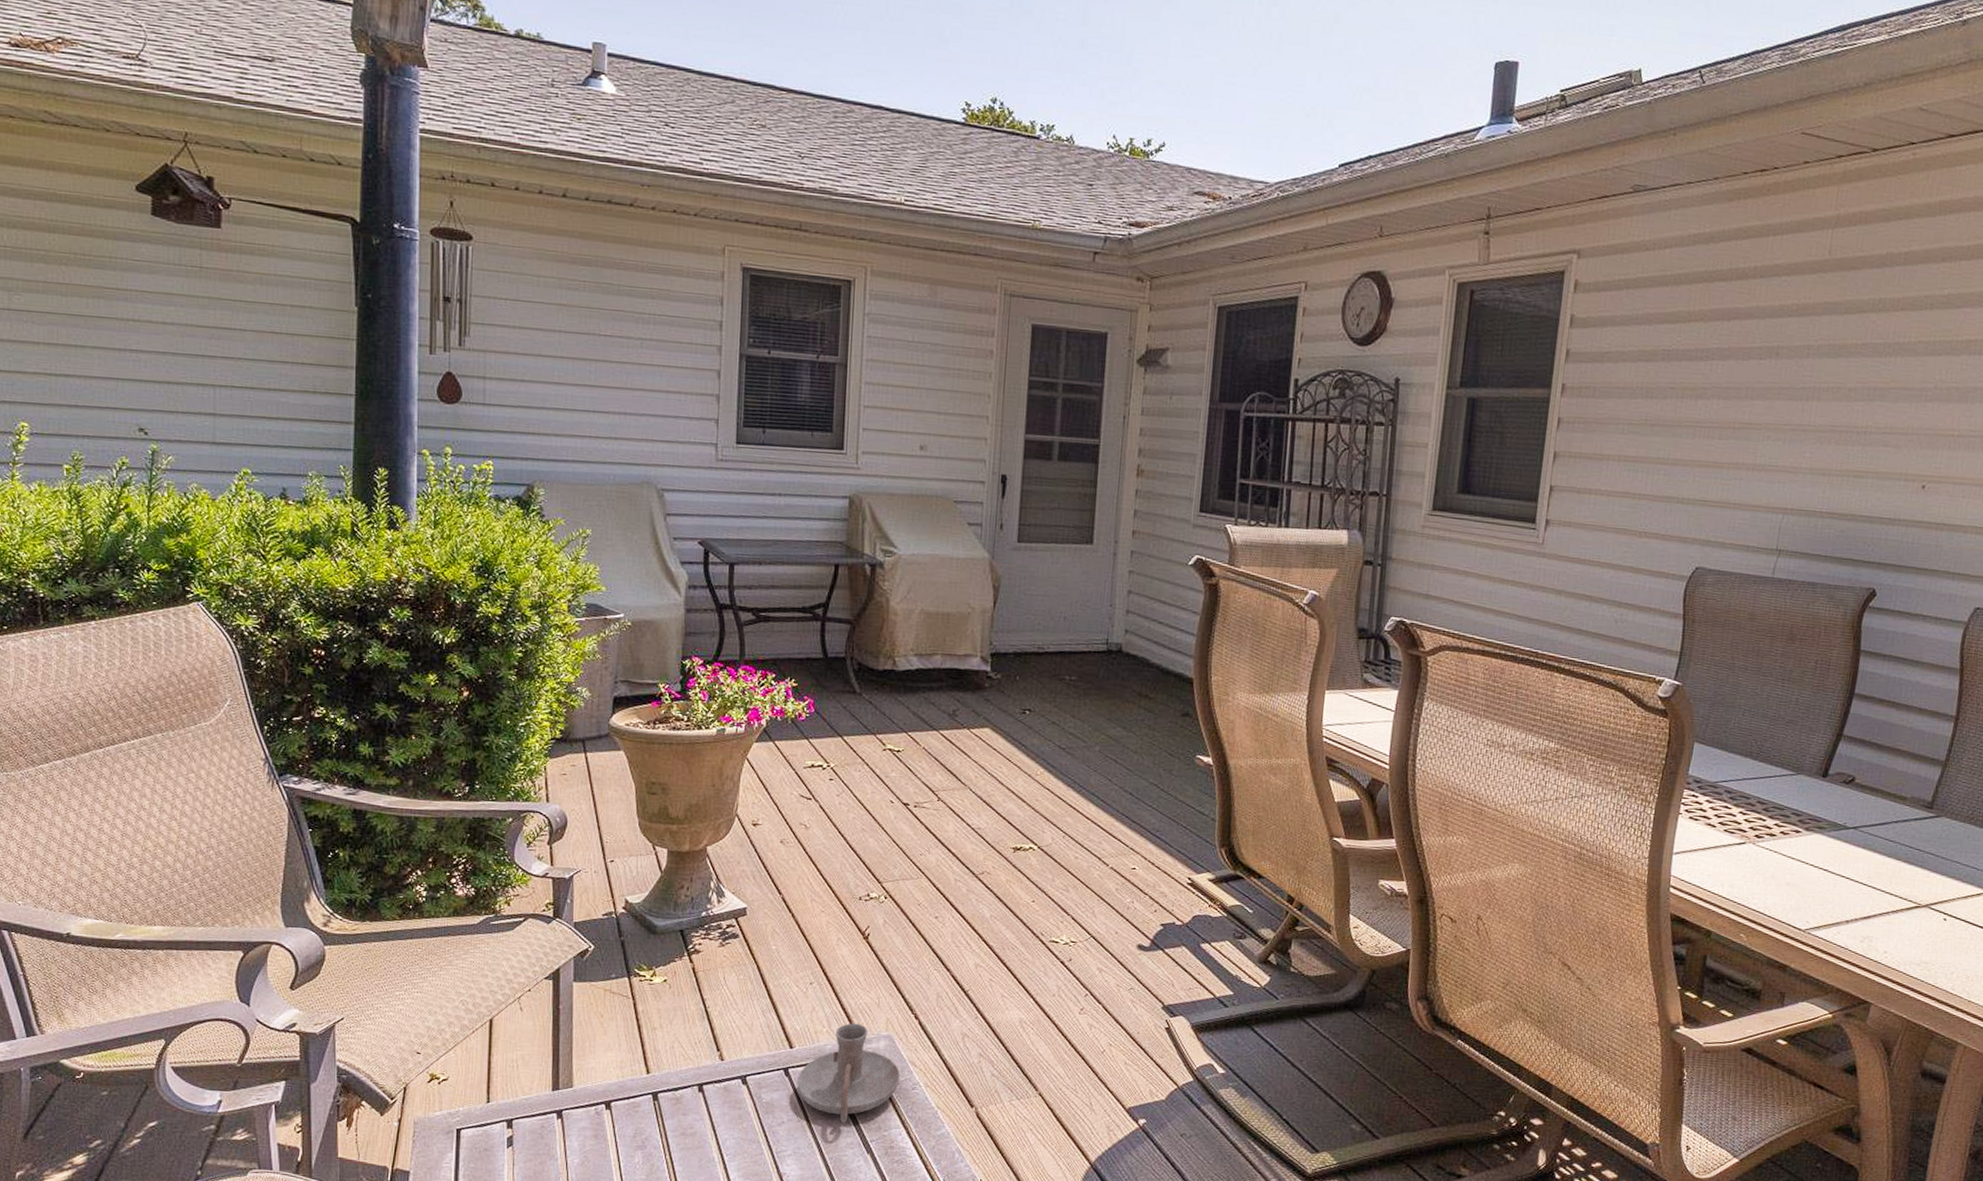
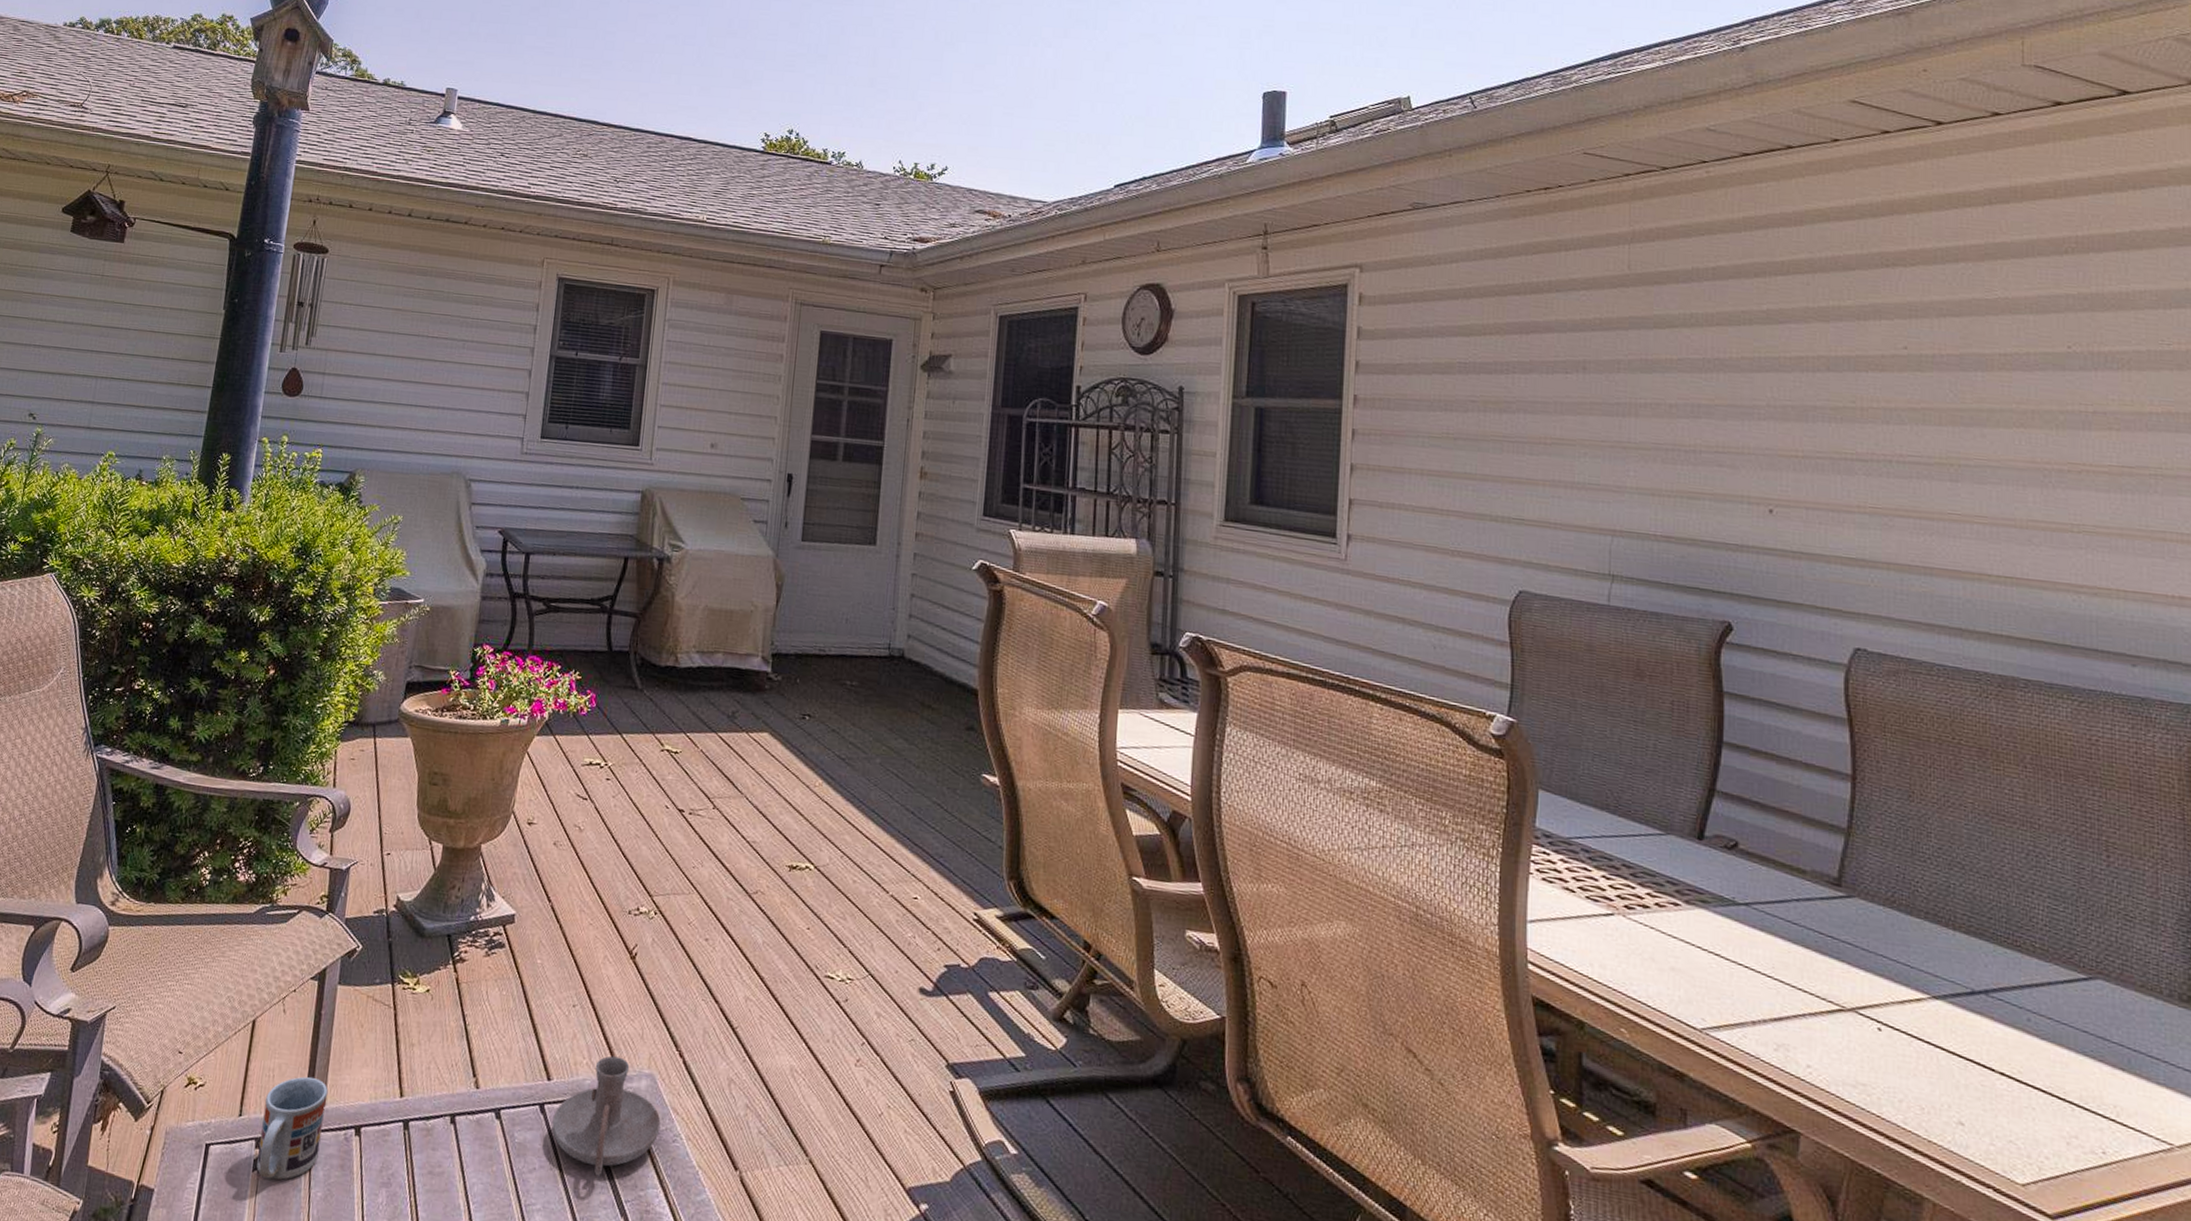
cup: none [511,1063,575,1153] -> present [256,1076,328,1181]

